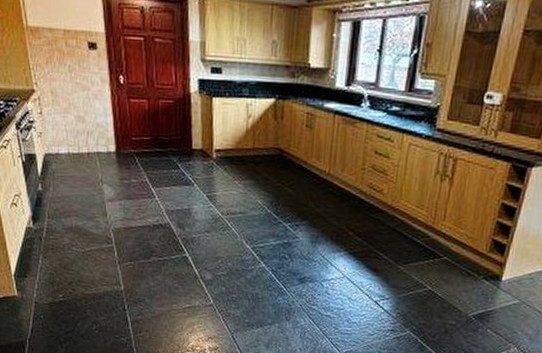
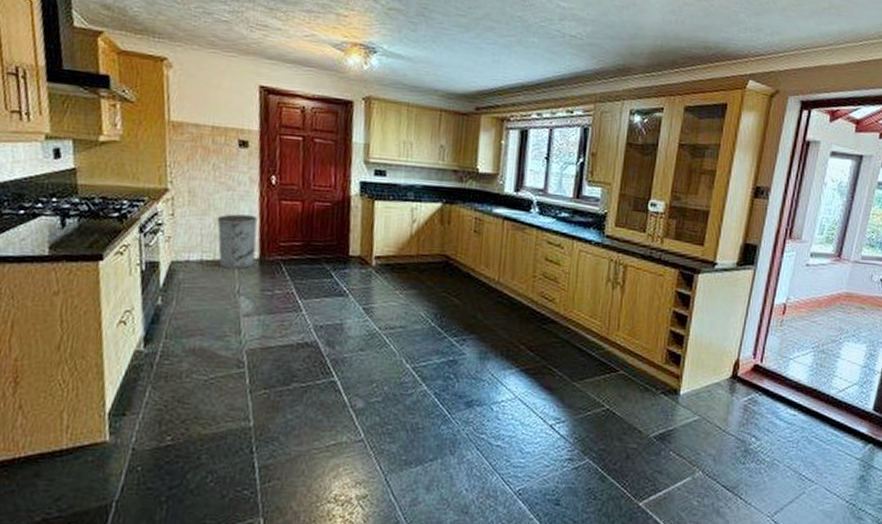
trash can: none [77,112,112,161] -> present [217,214,258,269]

